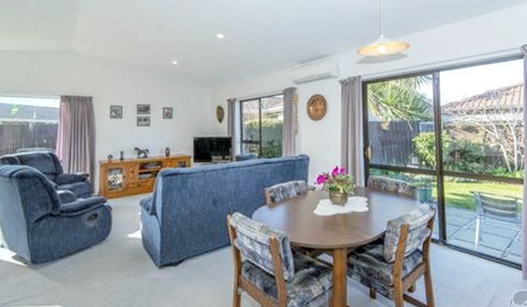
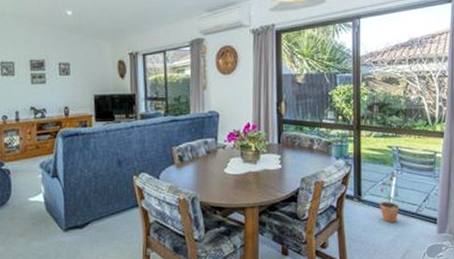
potted plant: none [464,217,485,268] -> present [380,172,400,223]

